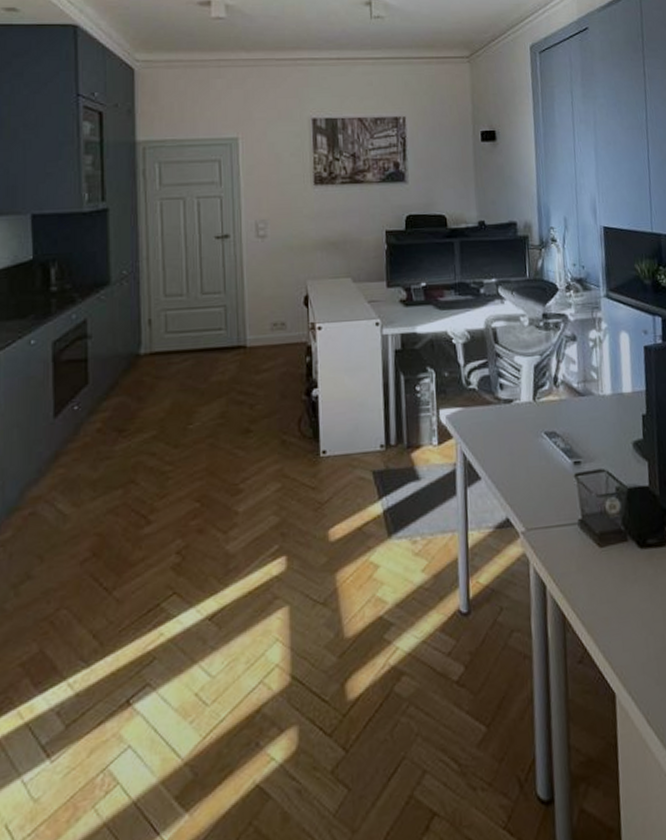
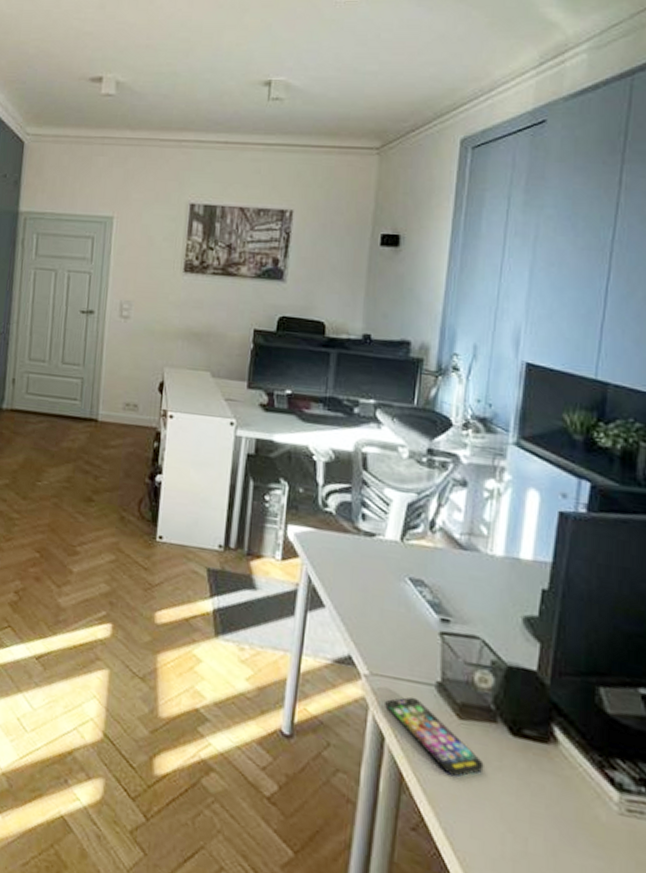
smartphone: none [542,539,624,602] -> present [385,697,484,777]

